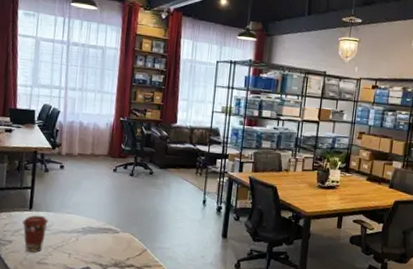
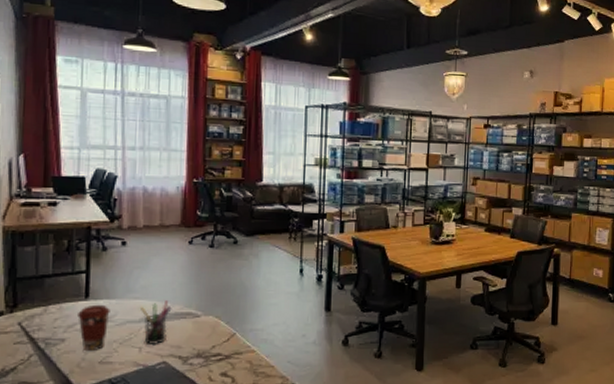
pen holder: none [71,217,97,253] -> present [139,300,172,346]

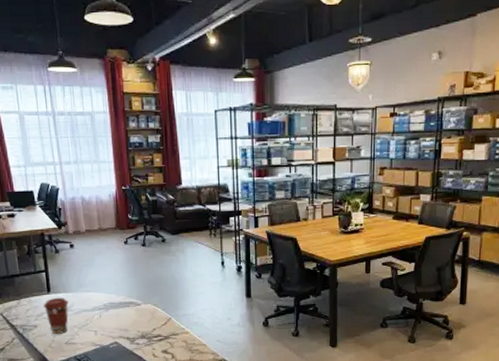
pen holder: present [139,300,172,346] -> none [91,292,117,329]

